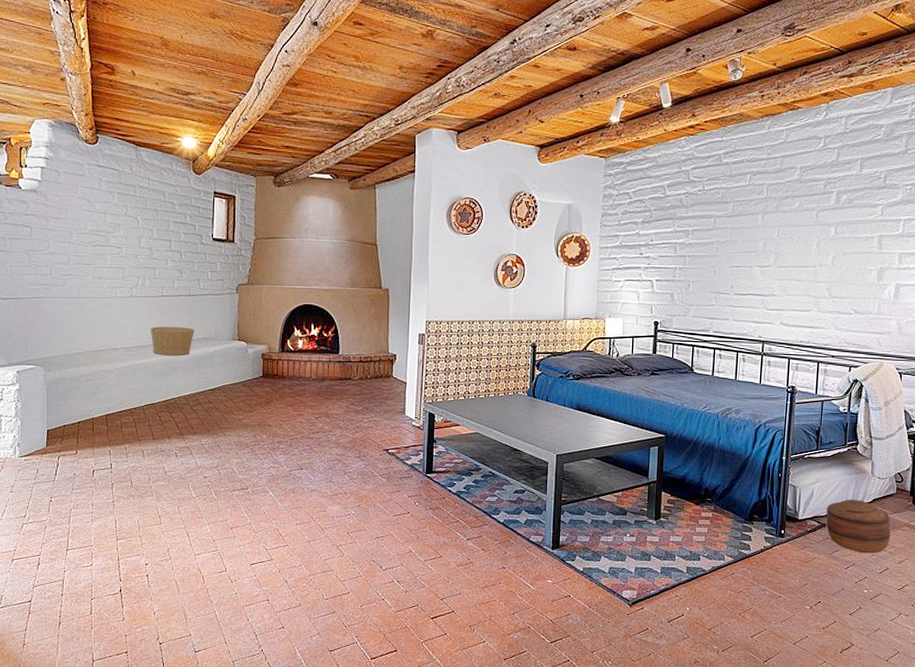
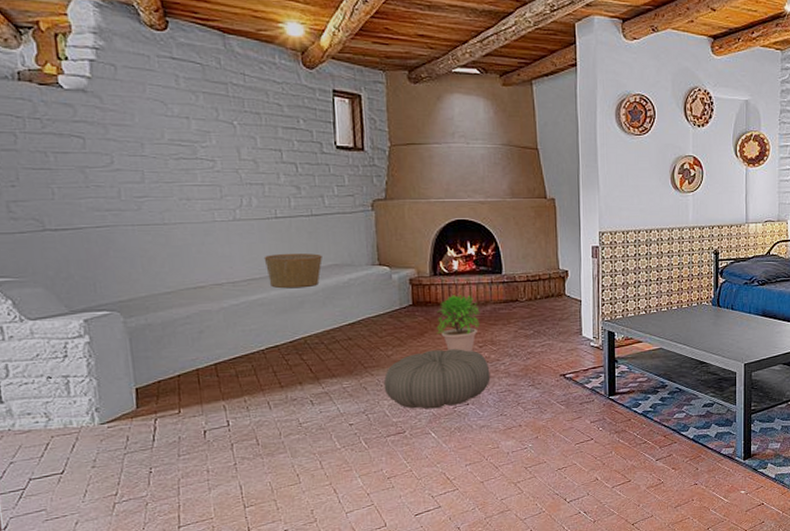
pouf: none [234,418,323,470] -> present [383,349,491,409]
potted plant: none [281,370,318,422] -> present [437,295,480,352]

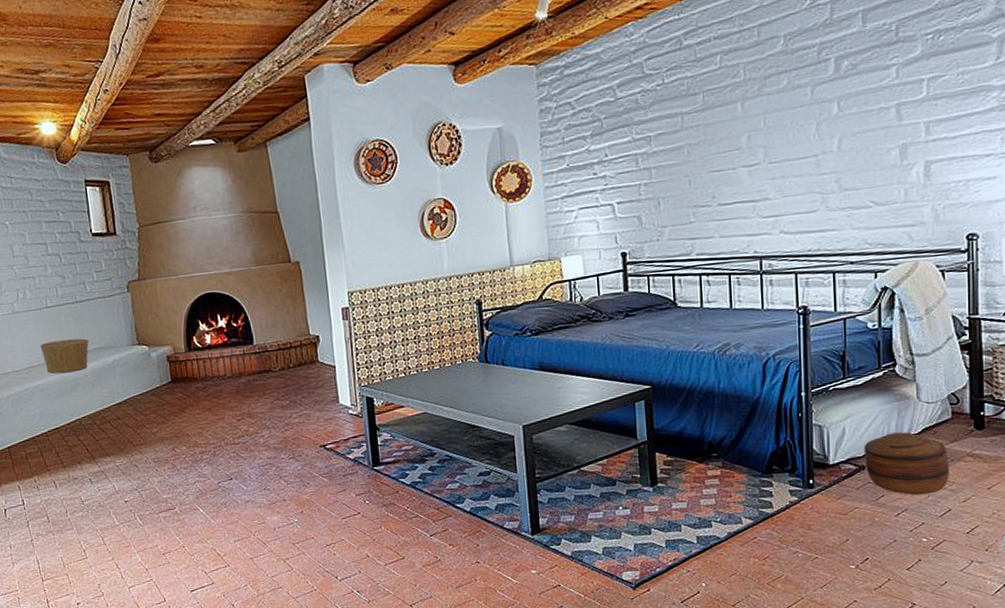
pouf: present [383,349,491,409] -> none [151,423,251,485]
potted plant: present [437,295,480,352] -> none [195,368,236,426]

